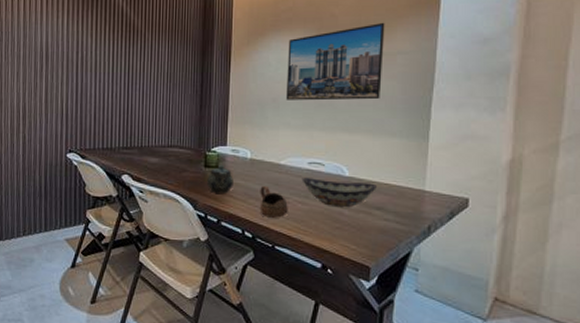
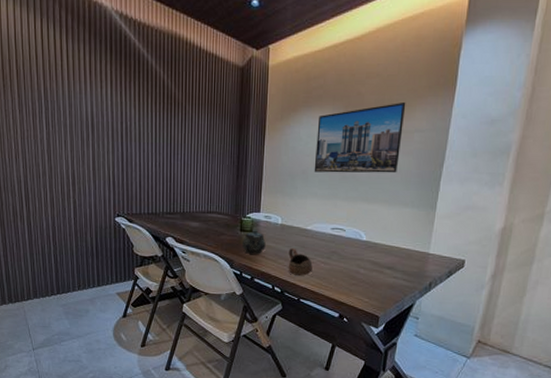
decorative bowl: present [301,178,377,208] -> none [325,241,389,268]

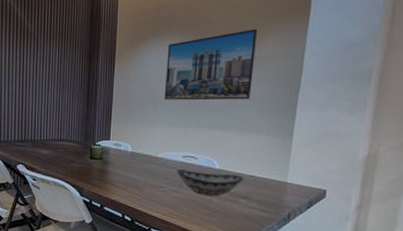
teapot: present [242,230,266,254] -> none [92,157,116,182]
cup: present [288,247,313,276] -> none [138,175,164,205]
decorative bowl: none [325,241,389,268] -> present [176,169,243,197]

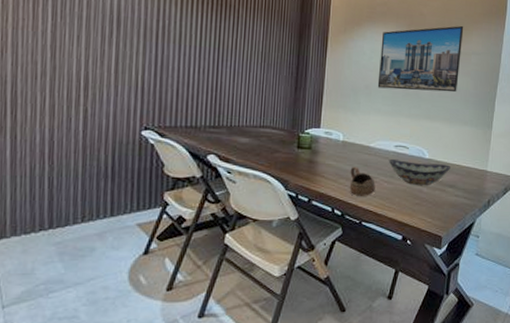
cup: none [138,175,164,205] -> present [349,166,375,196]

